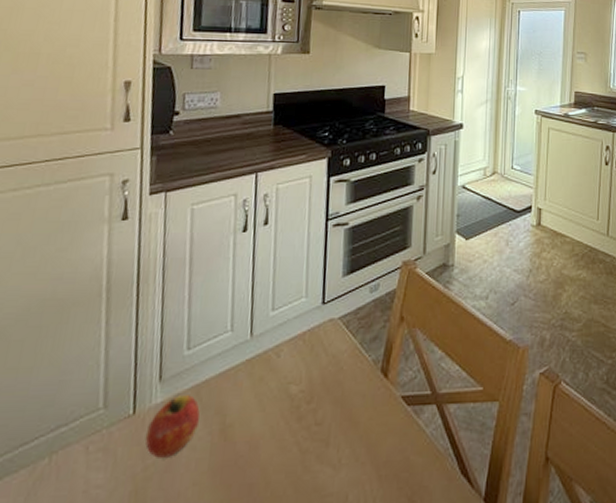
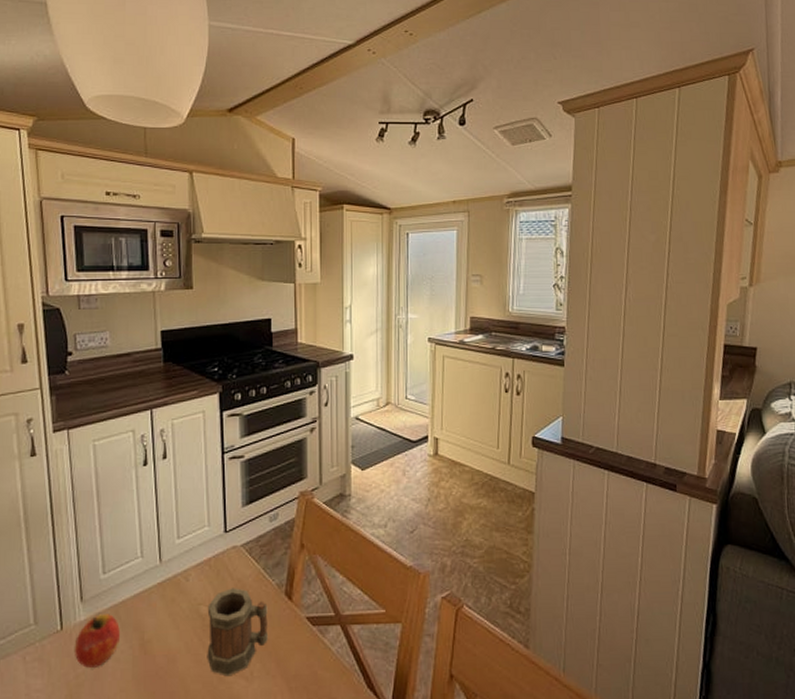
mug: none [292,364,362,465] -> present [207,588,268,677]

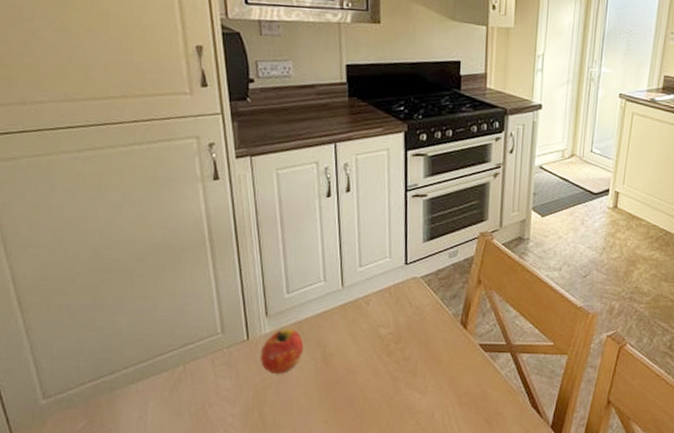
mug: present [207,588,268,677] -> none [385,314,444,389]

